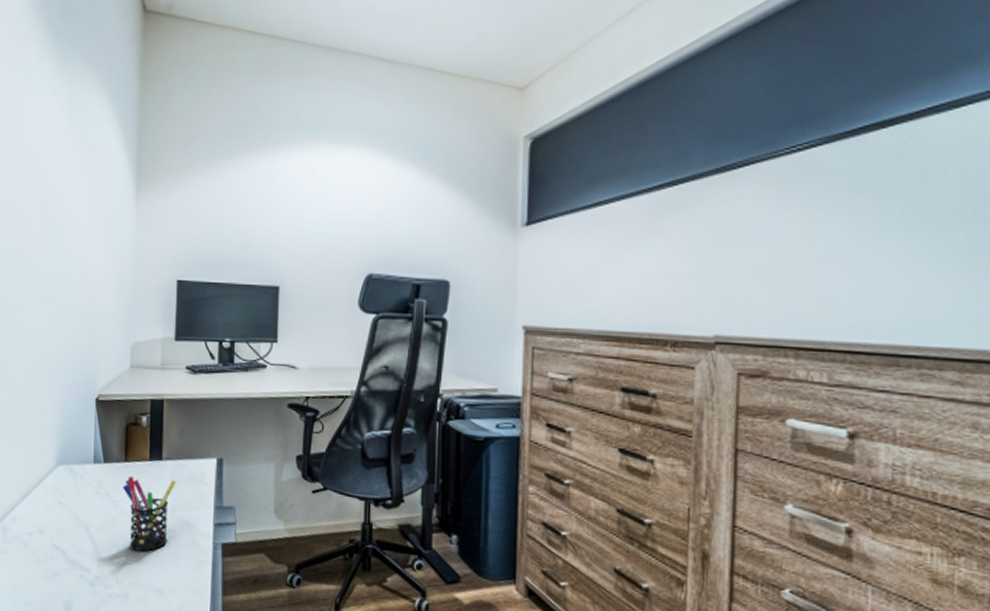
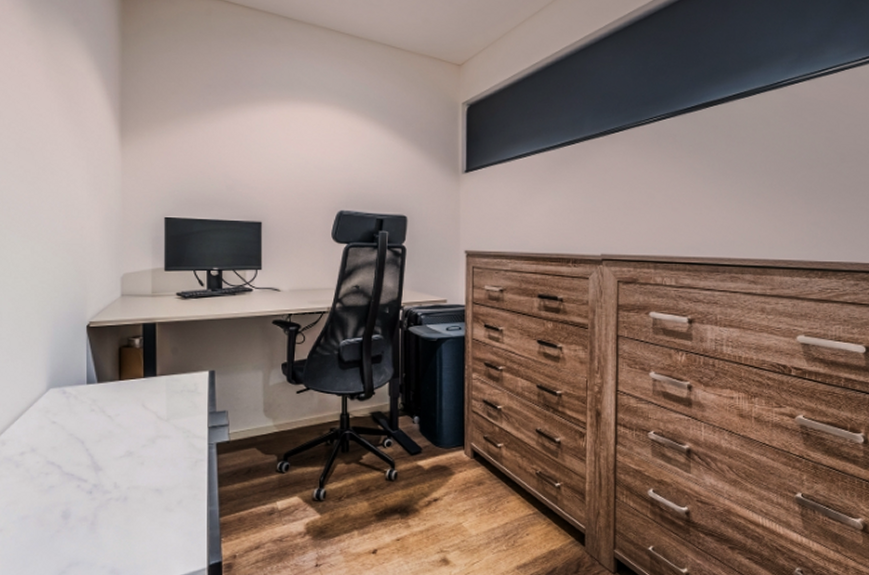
pen holder: present [122,476,176,552] -> none [117,392,171,458]

